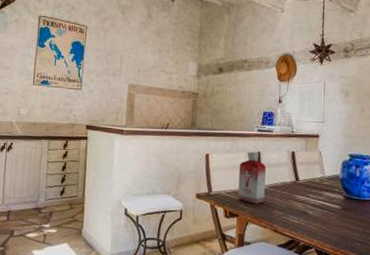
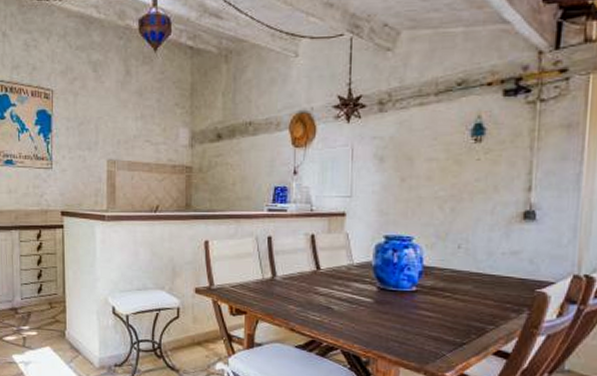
bottle: present [238,151,266,204] -> none [245,236,279,299]

